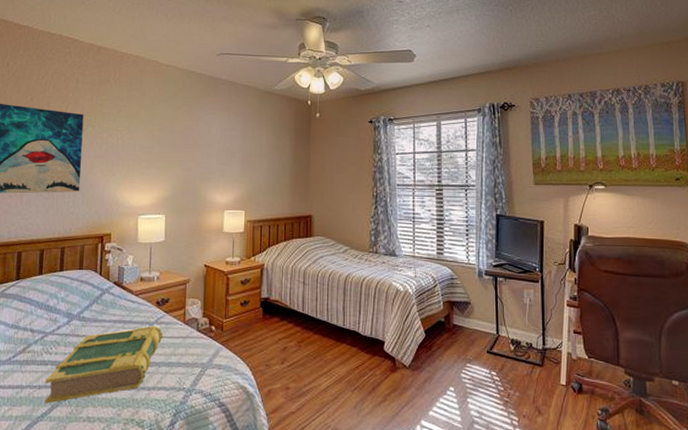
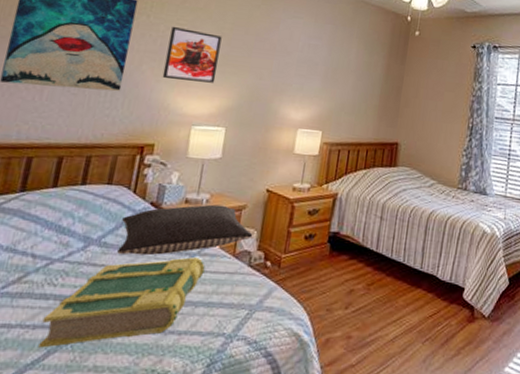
pillow: none [93,280,198,326] -> present [117,204,253,256]
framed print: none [110,133,153,178] -> present [162,26,222,83]

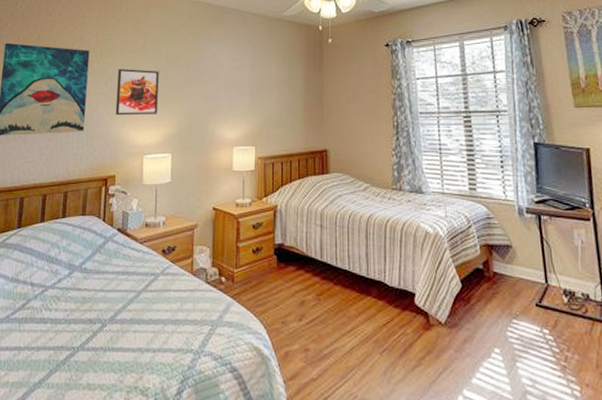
book: present [38,257,205,348] -> none [43,278,169,368]
pillow: present [117,204,253,256] -> none [96,226,206,278]

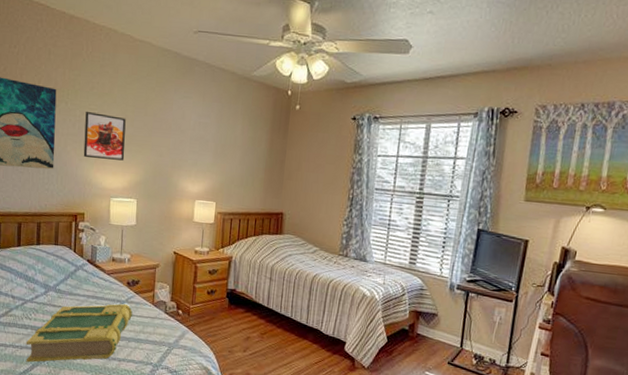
book: none [43,278,169,368] -> present [26,304,133,363]

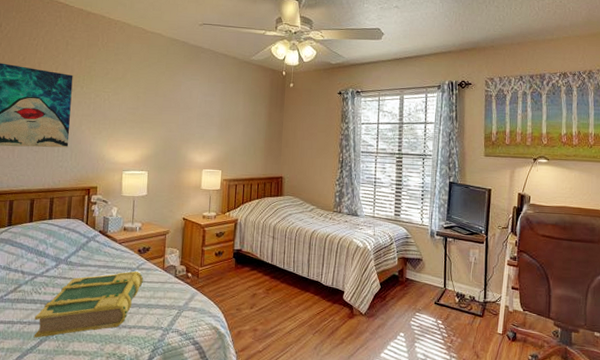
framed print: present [83,111,126,161] -> none [97,94,138,137]

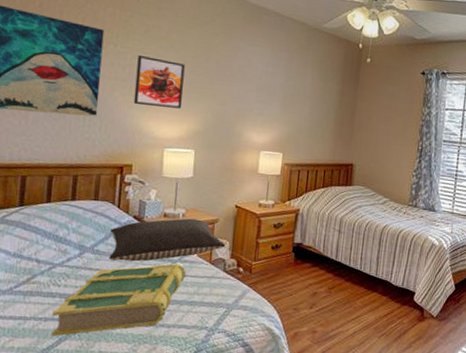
pillow: none [80,231,176,271] -> present [109,218,226,262]
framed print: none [97,94,138,137] -> present [133,54,185,109]

